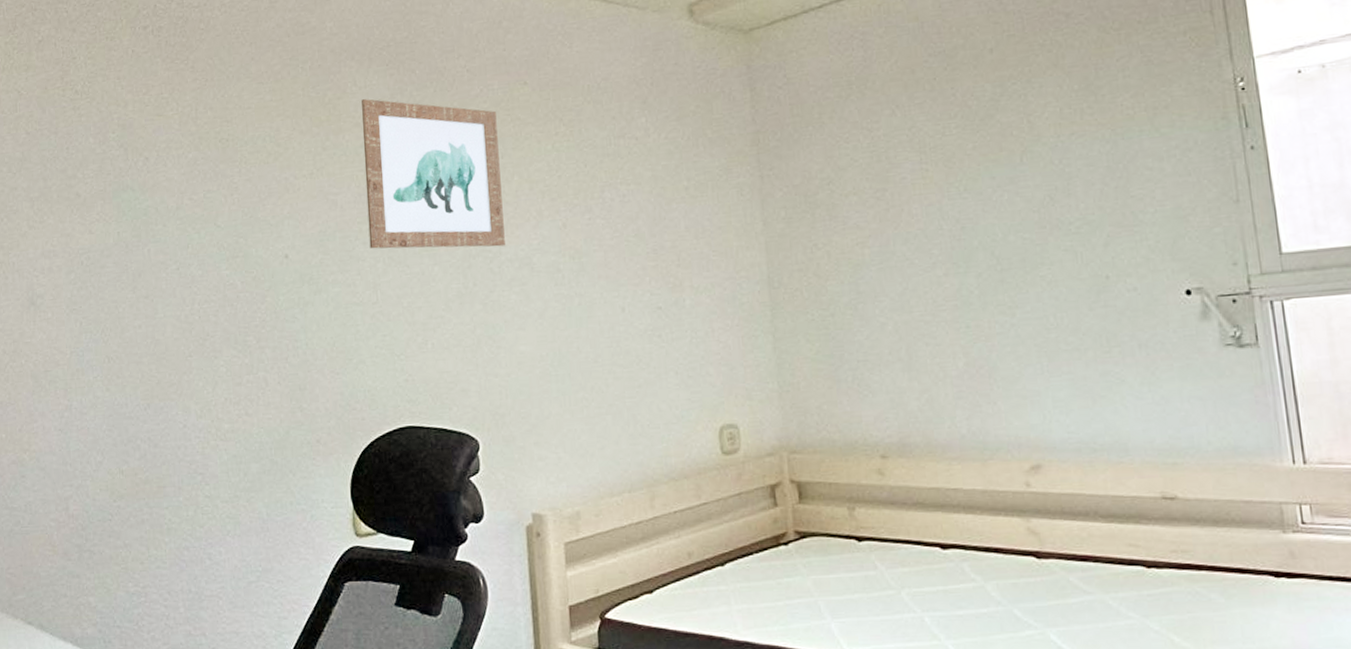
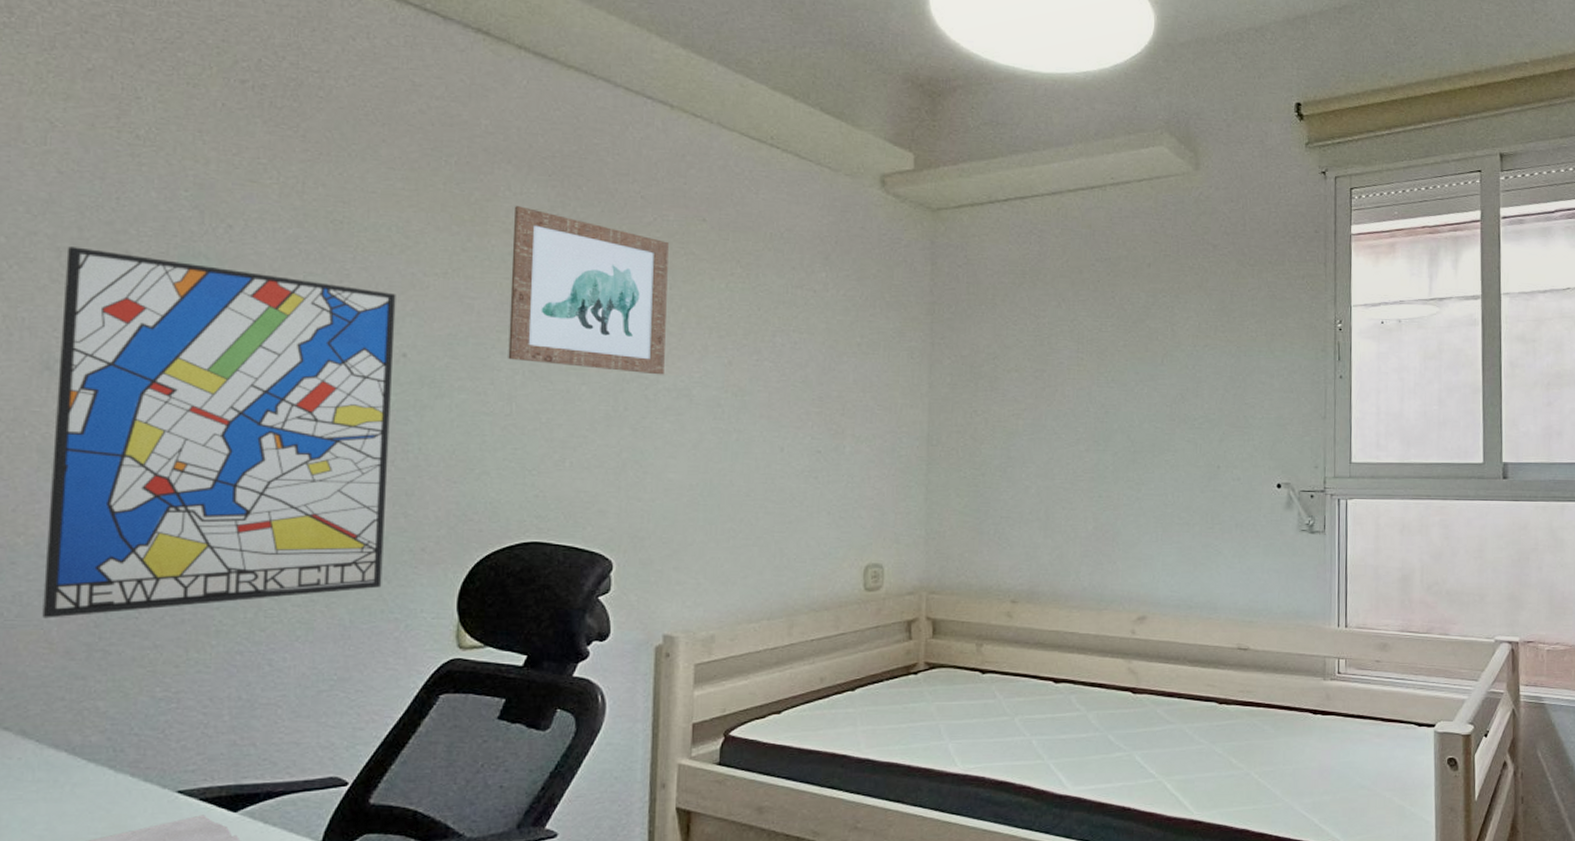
wall art: none [37,195,289,524] -> present [42,247,396,618]

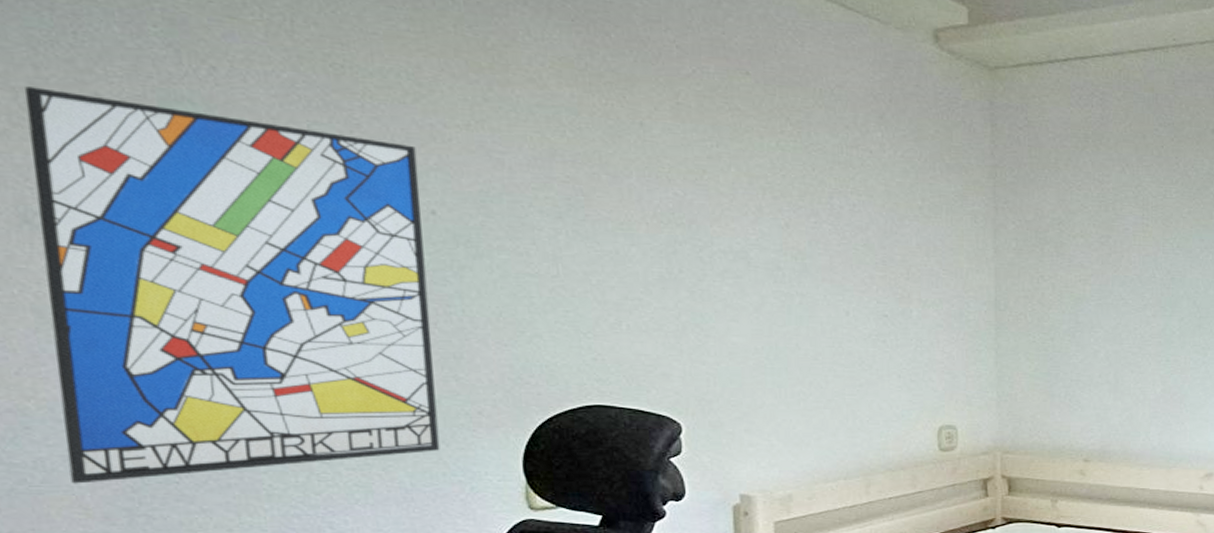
wall art: present [508,206,669,375] -> none [538,53,718,237]

